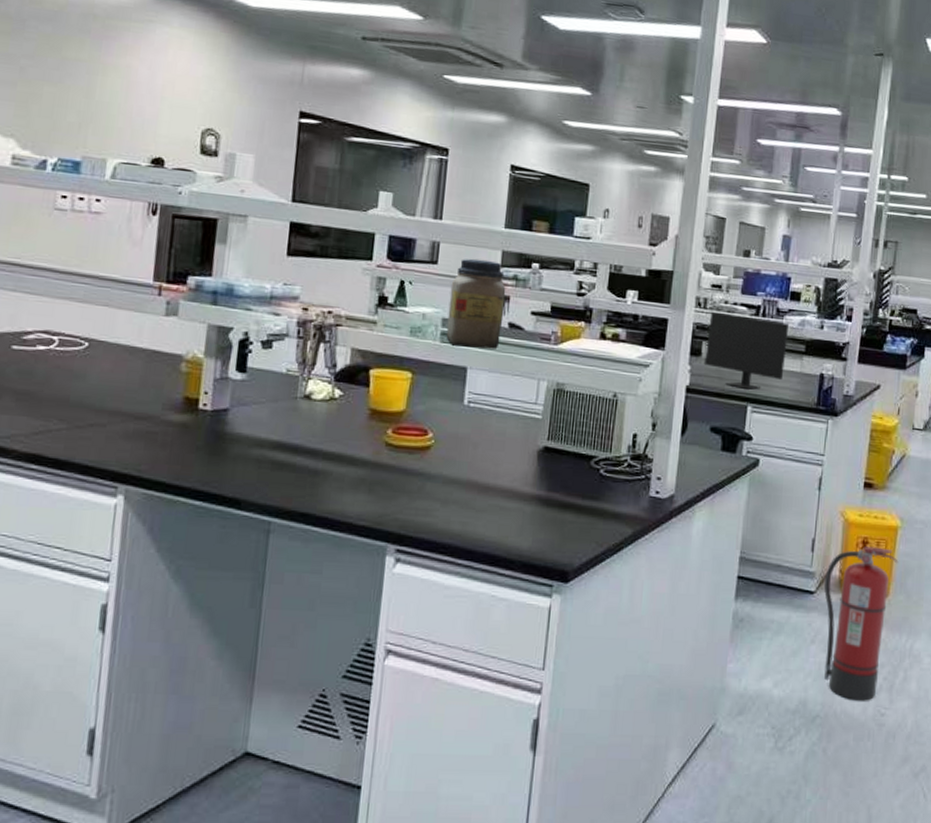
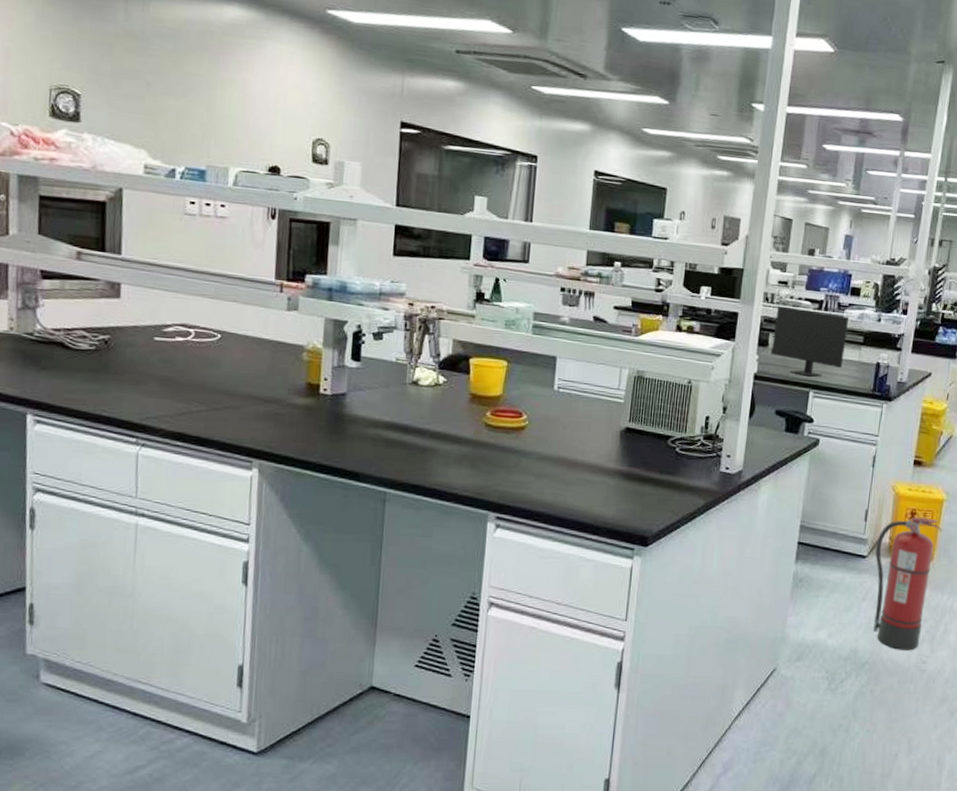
jar: present [446,258,506,348] -> none [537,257,591,340]

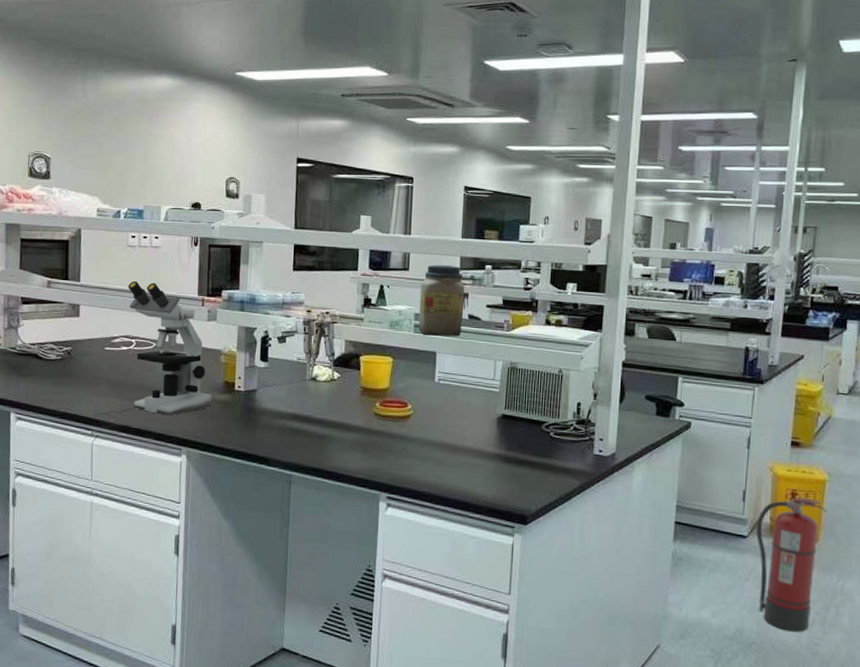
microscope: none [185,257,291,422] -> present [128,280,212,416]
jar: none [537,257,591,340] -> present [418,264,465,336]
computer monitor: present [770,305,869,377] -> none [637,297,736,363]

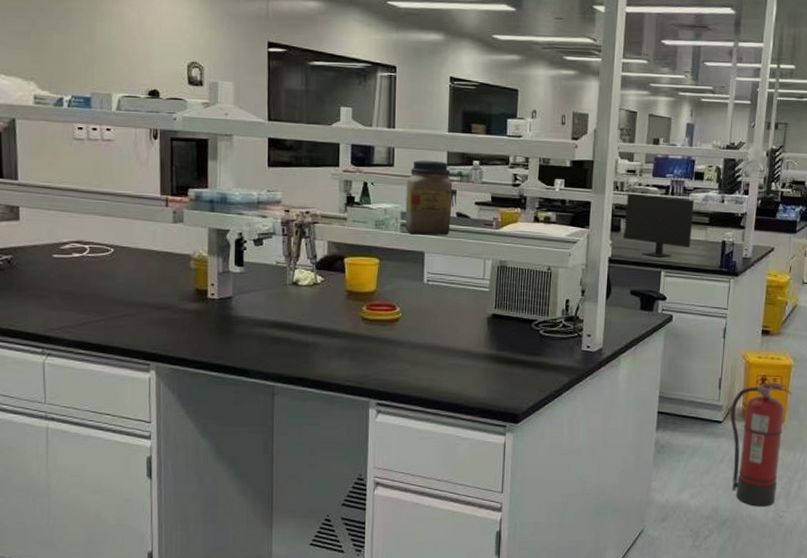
microscope: present [128,280,212,416] -> none [77,178,182,328]
computer monitor: none [637,297,736,363] -> present [622,193,714,257]

